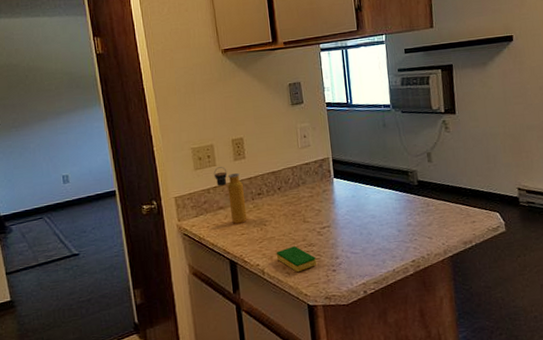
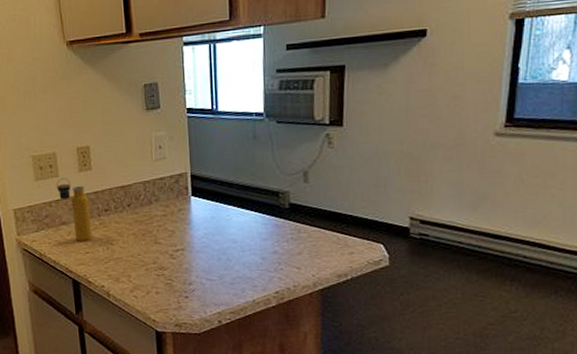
dish sponge: present [276,246,316,273] -> none [123,269,167,297]

